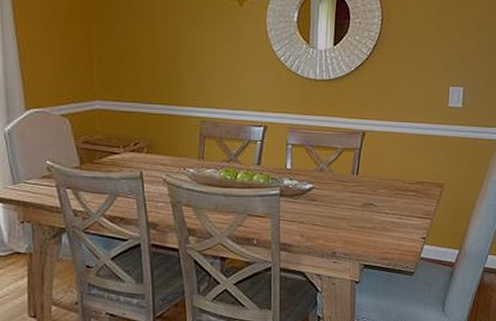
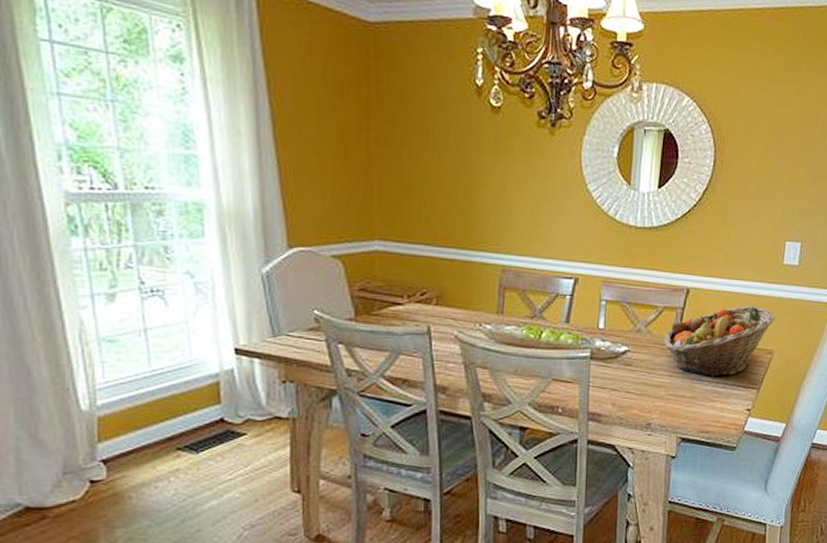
fruit basket: none [345,145,444,210] -> present [665,306,775,378]

